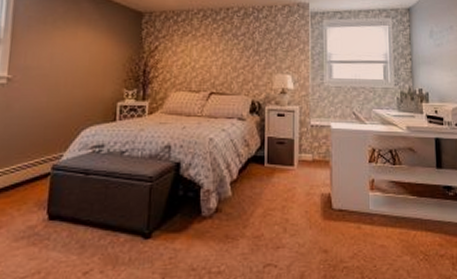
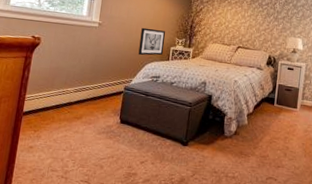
wall art: none [70,78,109,119] -> present [138,27,165,56]

